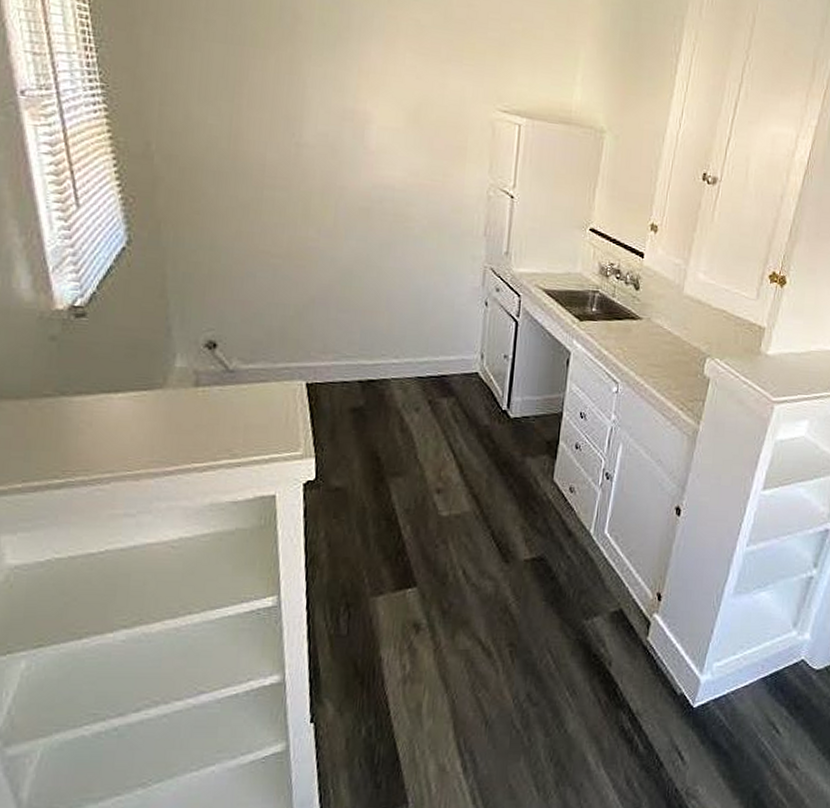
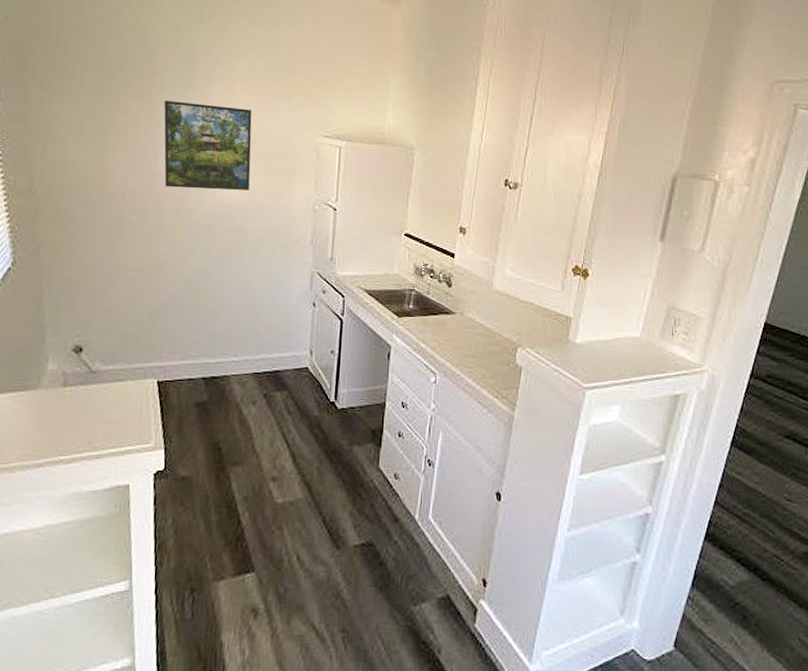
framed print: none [310,55,417,170] -> present [164,100,252,190]

